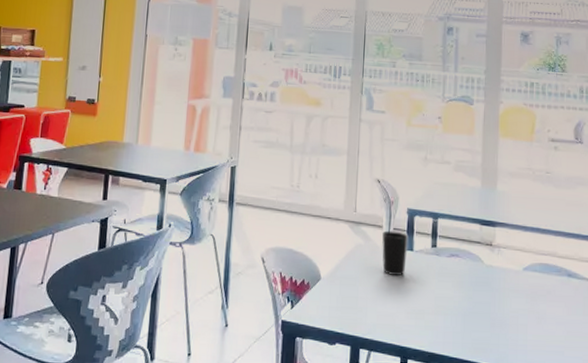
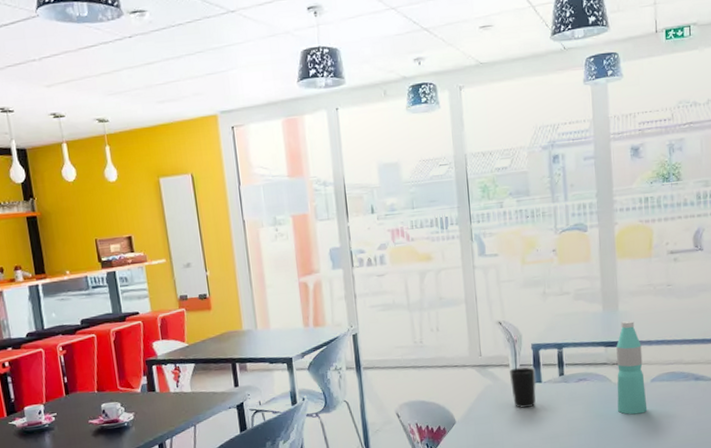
water bottle: none [488,201,518,303] -> present [616,320,648,415]

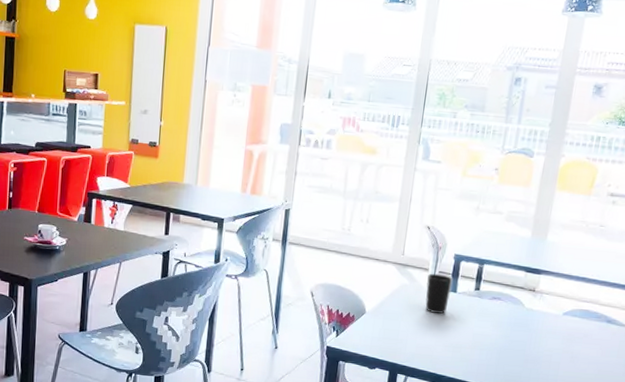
water bottle: present [616,320,648,415] -> none [524,251,562,343]

